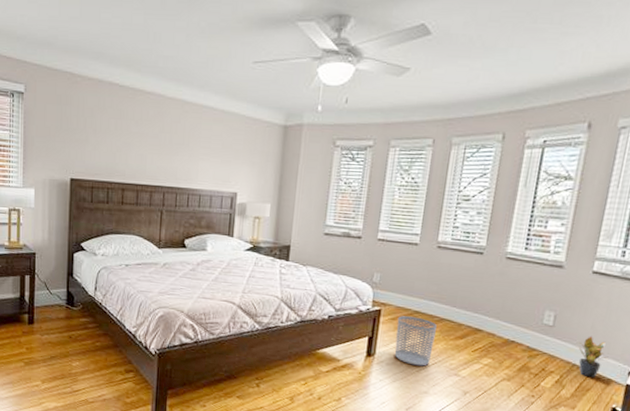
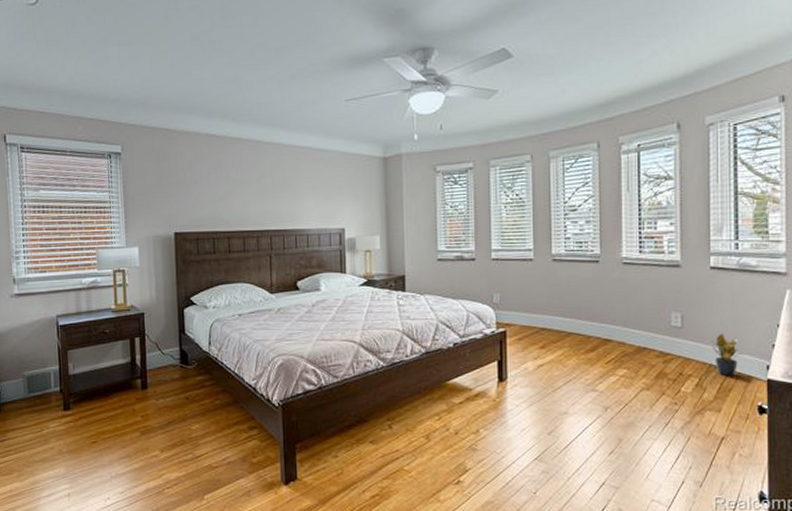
waste bin: present [394,316,437,366] -> none [524,334,565,386]

